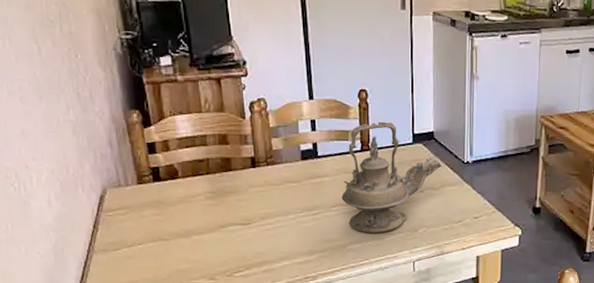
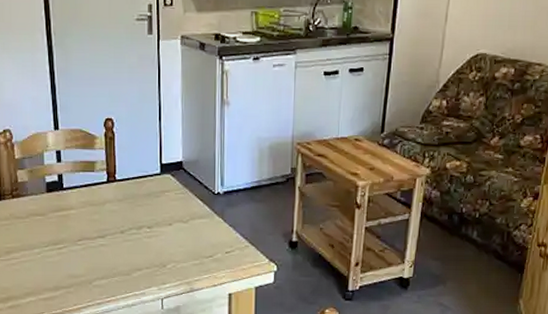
teapot: present [341,121,442,233] -> none [87,151,191,268]

